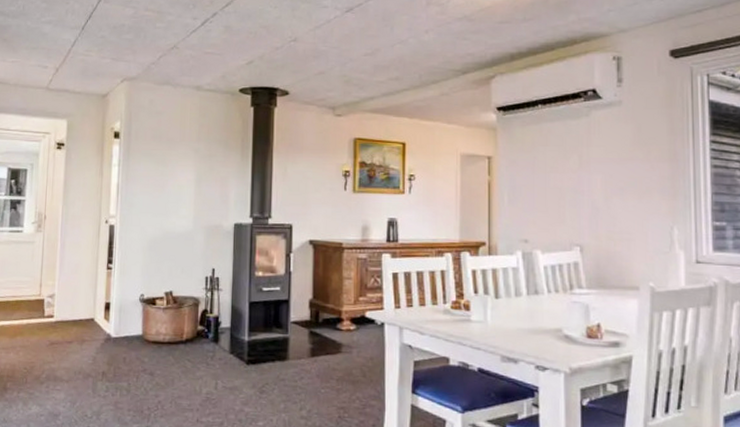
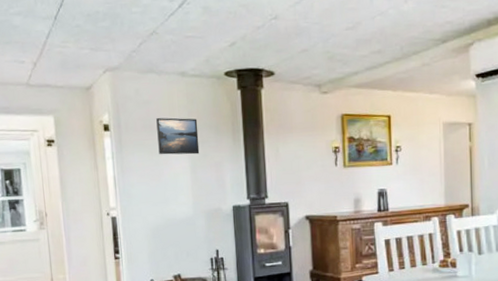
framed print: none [165,129,208,168] -> present [156,117,200,155]

